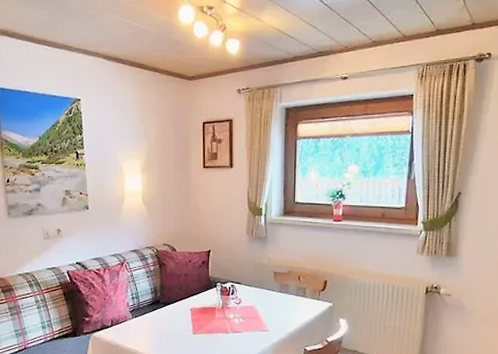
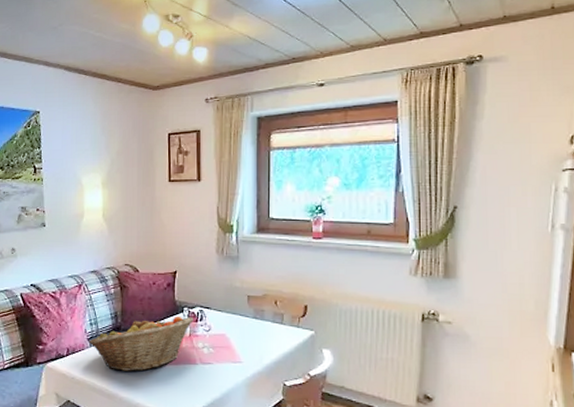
fruit basket: none [131,290,226,340] -> present [89,315,193,371]

